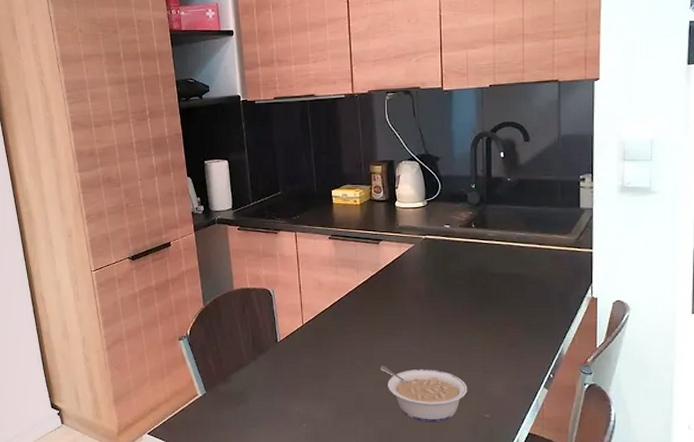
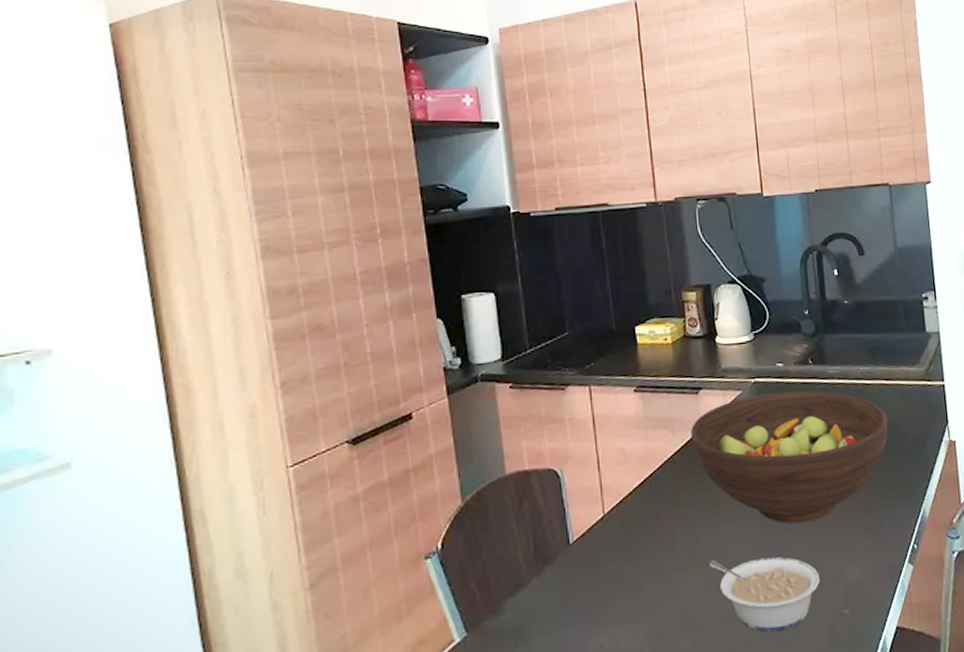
fruit bowl: none [371,247,537,348] -> present [690,390,888,524]

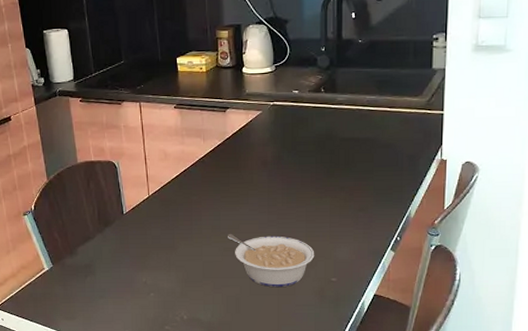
fruit bowl: present [690,390,888,524] -> none [217,113,386,214]

